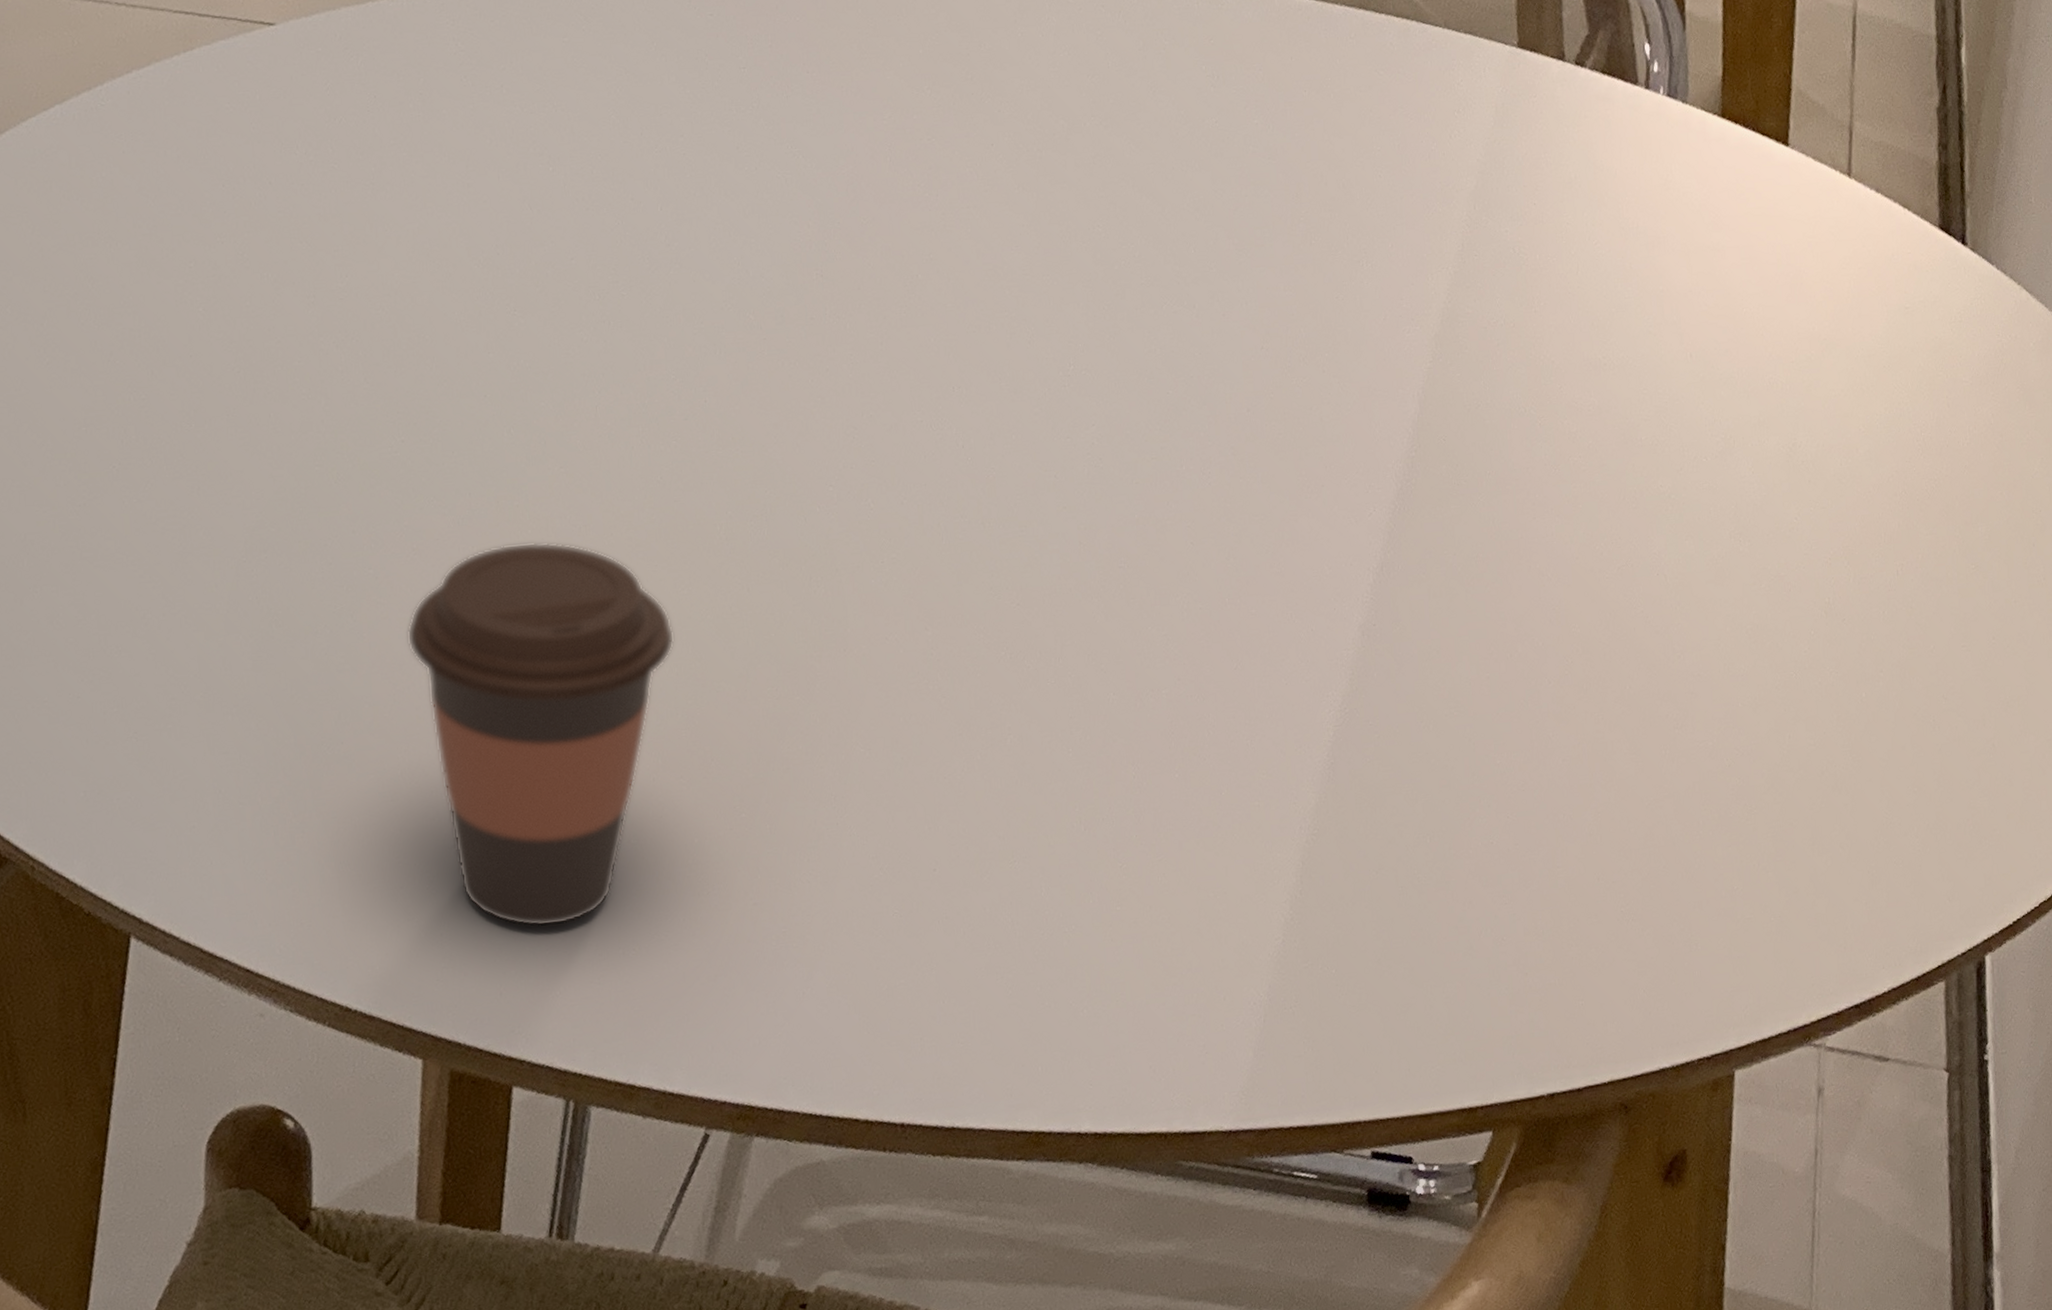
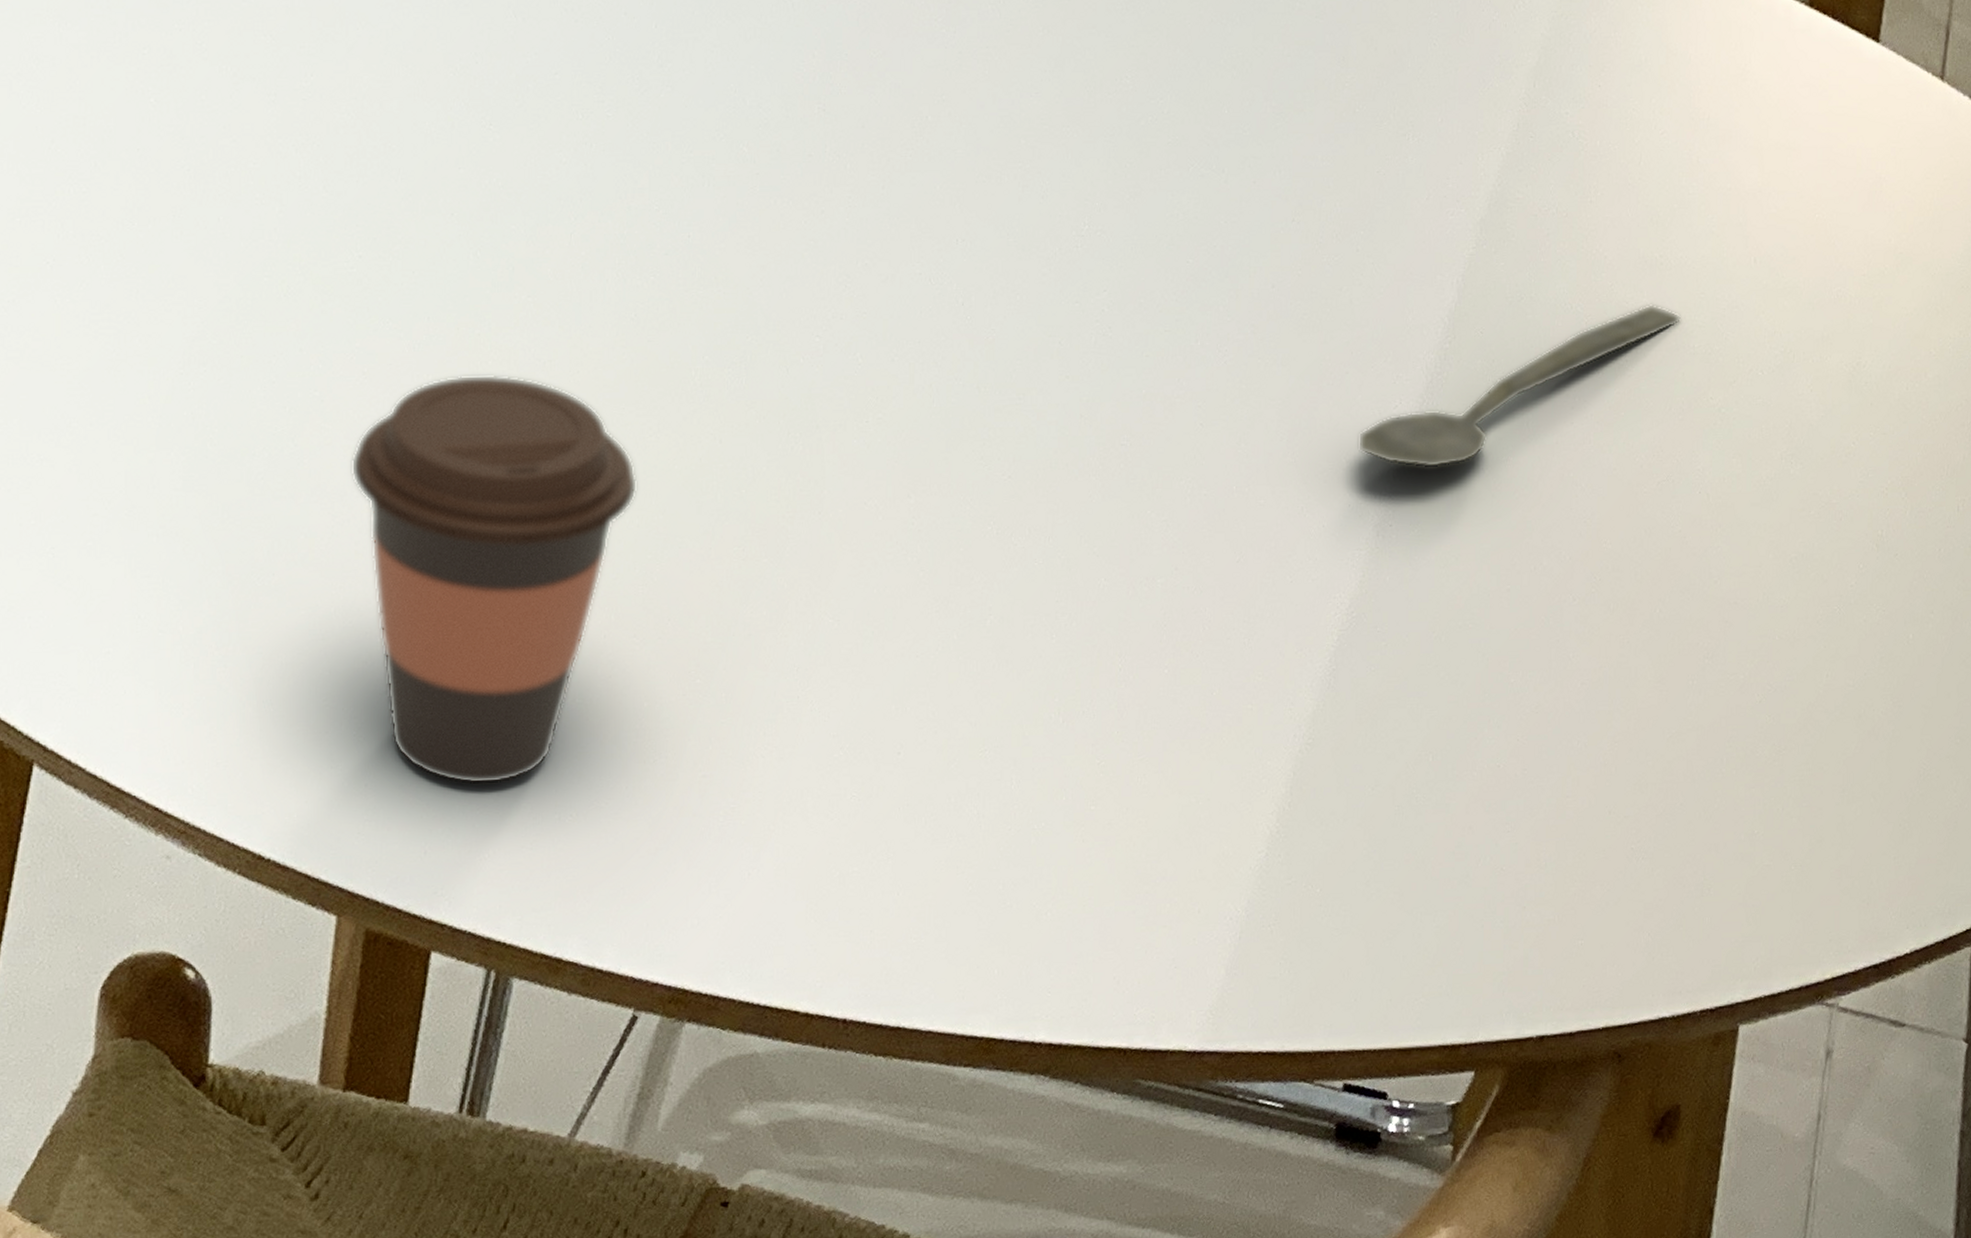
spoon: none [1337,402,1628,570] -> present [1357,303,1682,468]

